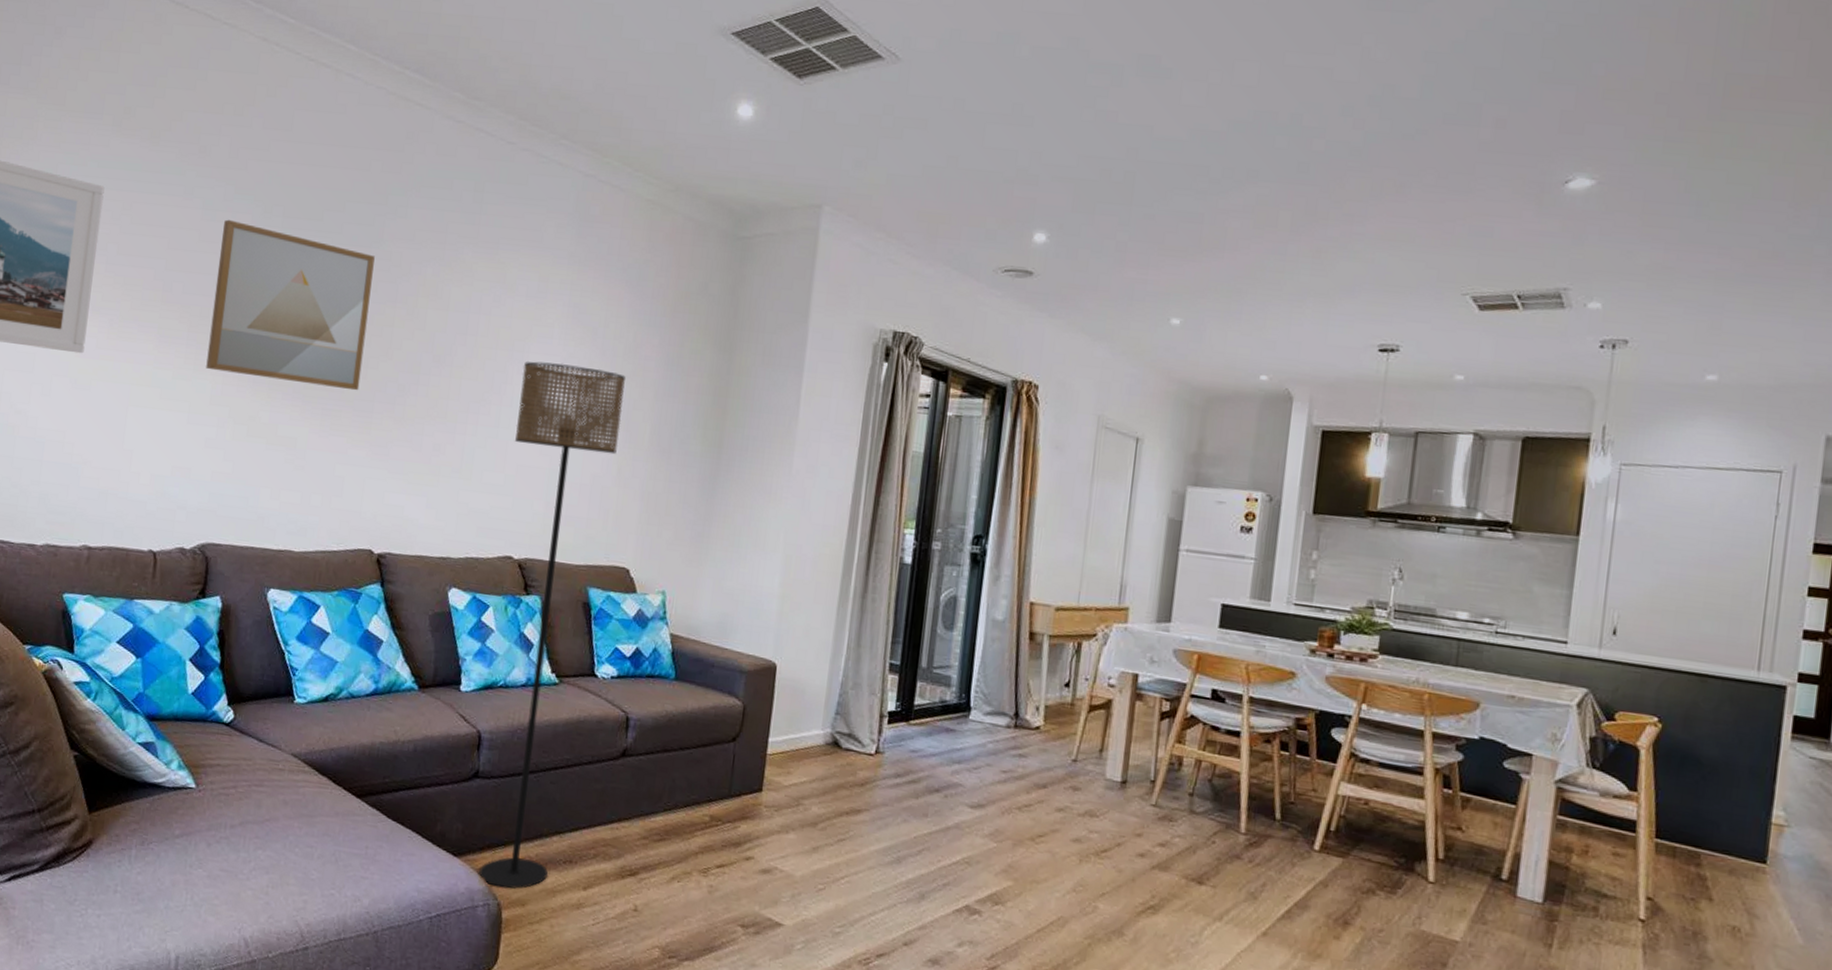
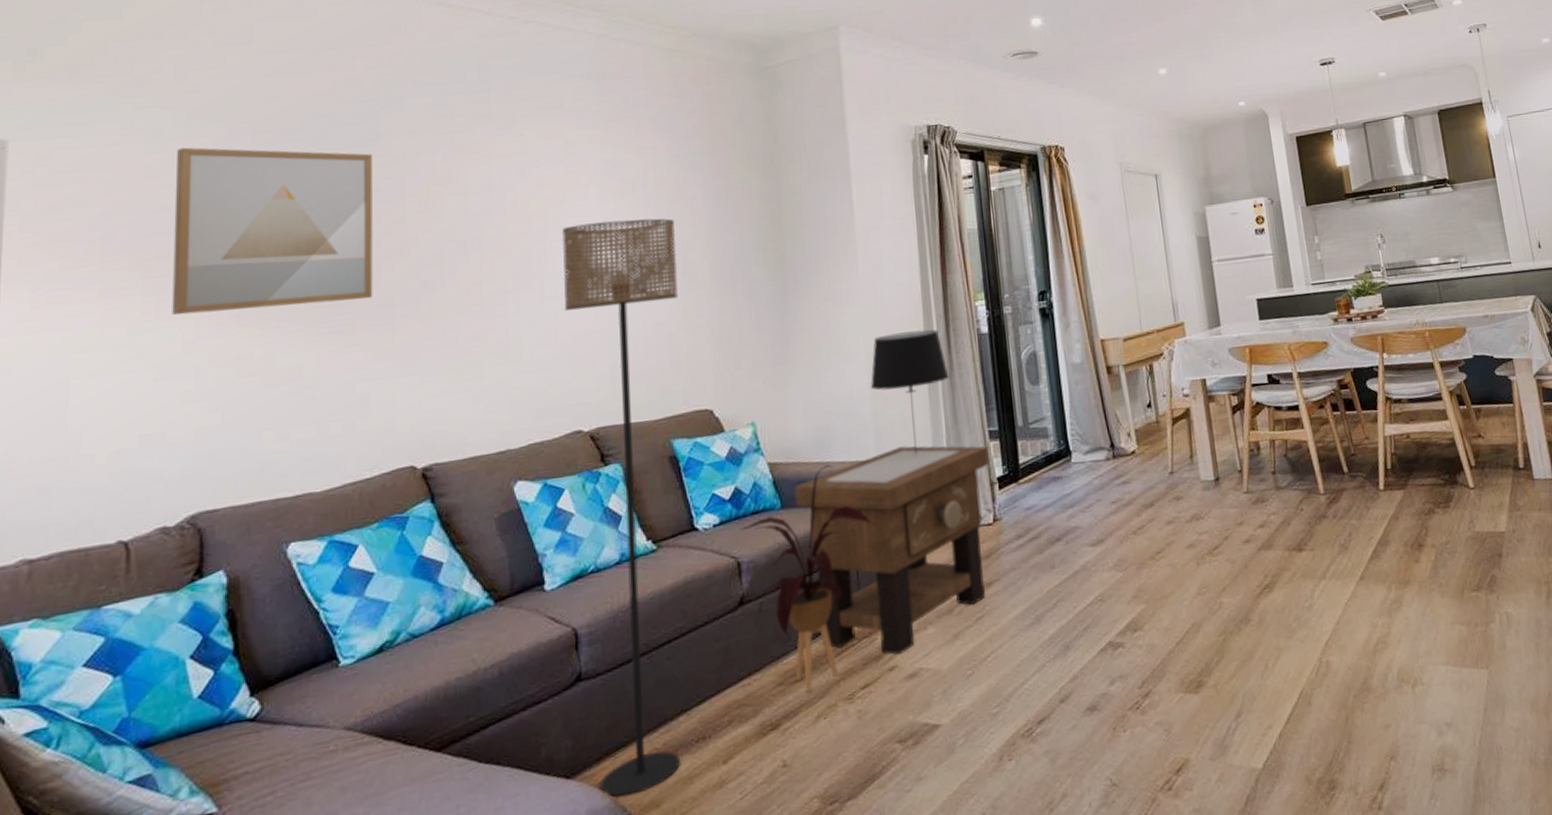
house plant: none [634,651,755,854] -> present [740,464,870,693]
side table: none [689,653,885,849] -> present [794,446,990,656]
table lamp: none [780,539,862,666] -> present [870,329,949,455]

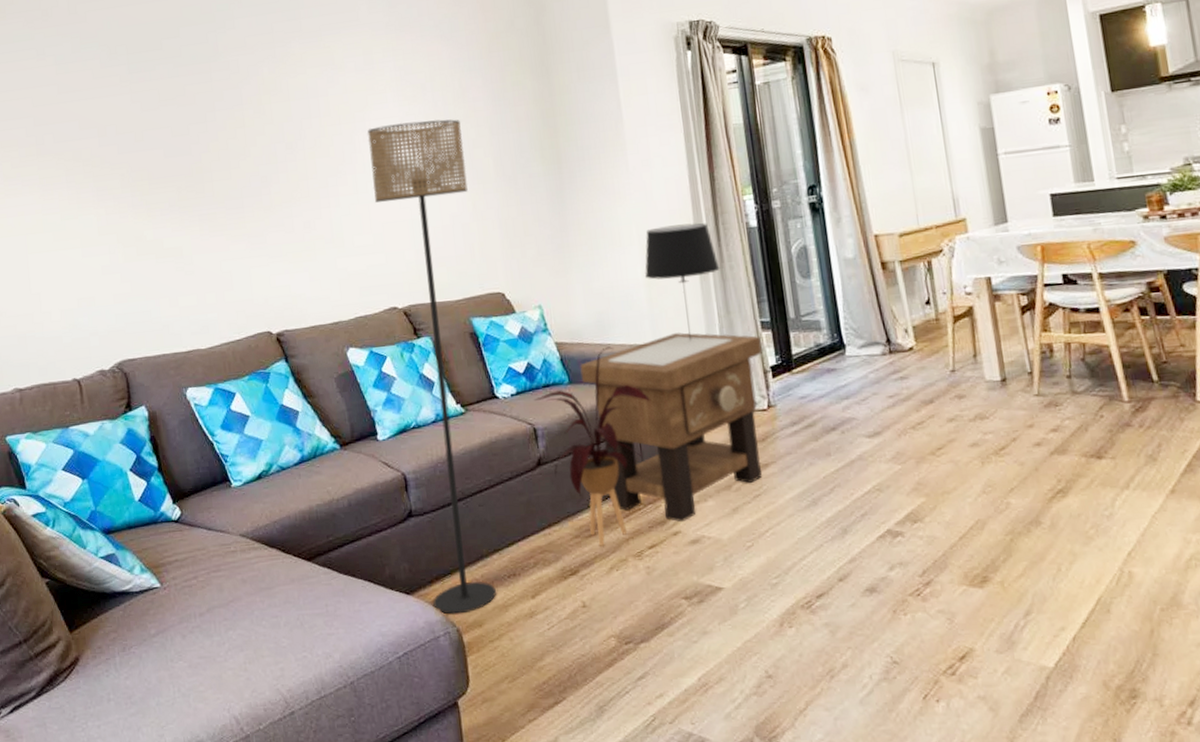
wall art: present [172,147,373,316] -> none [77,68,227,205]

